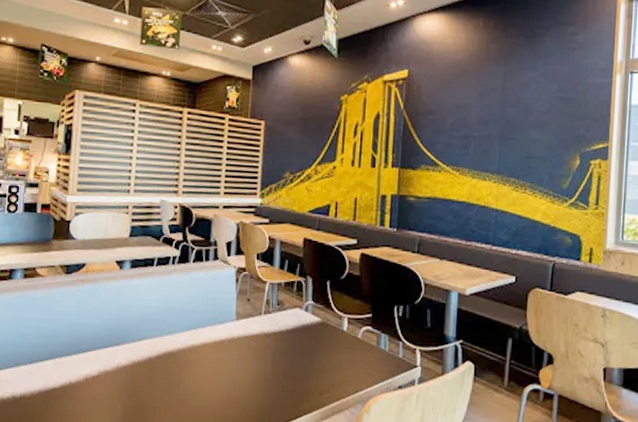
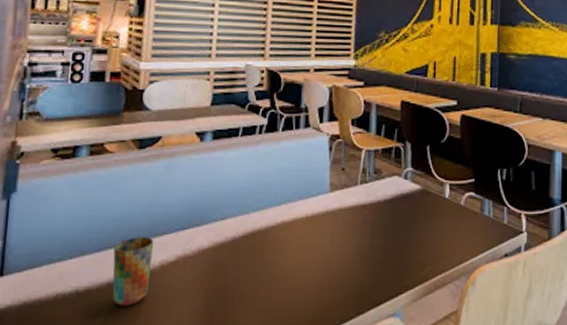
cup: none [43,352,79,413] -> present [112,237,154,306]

